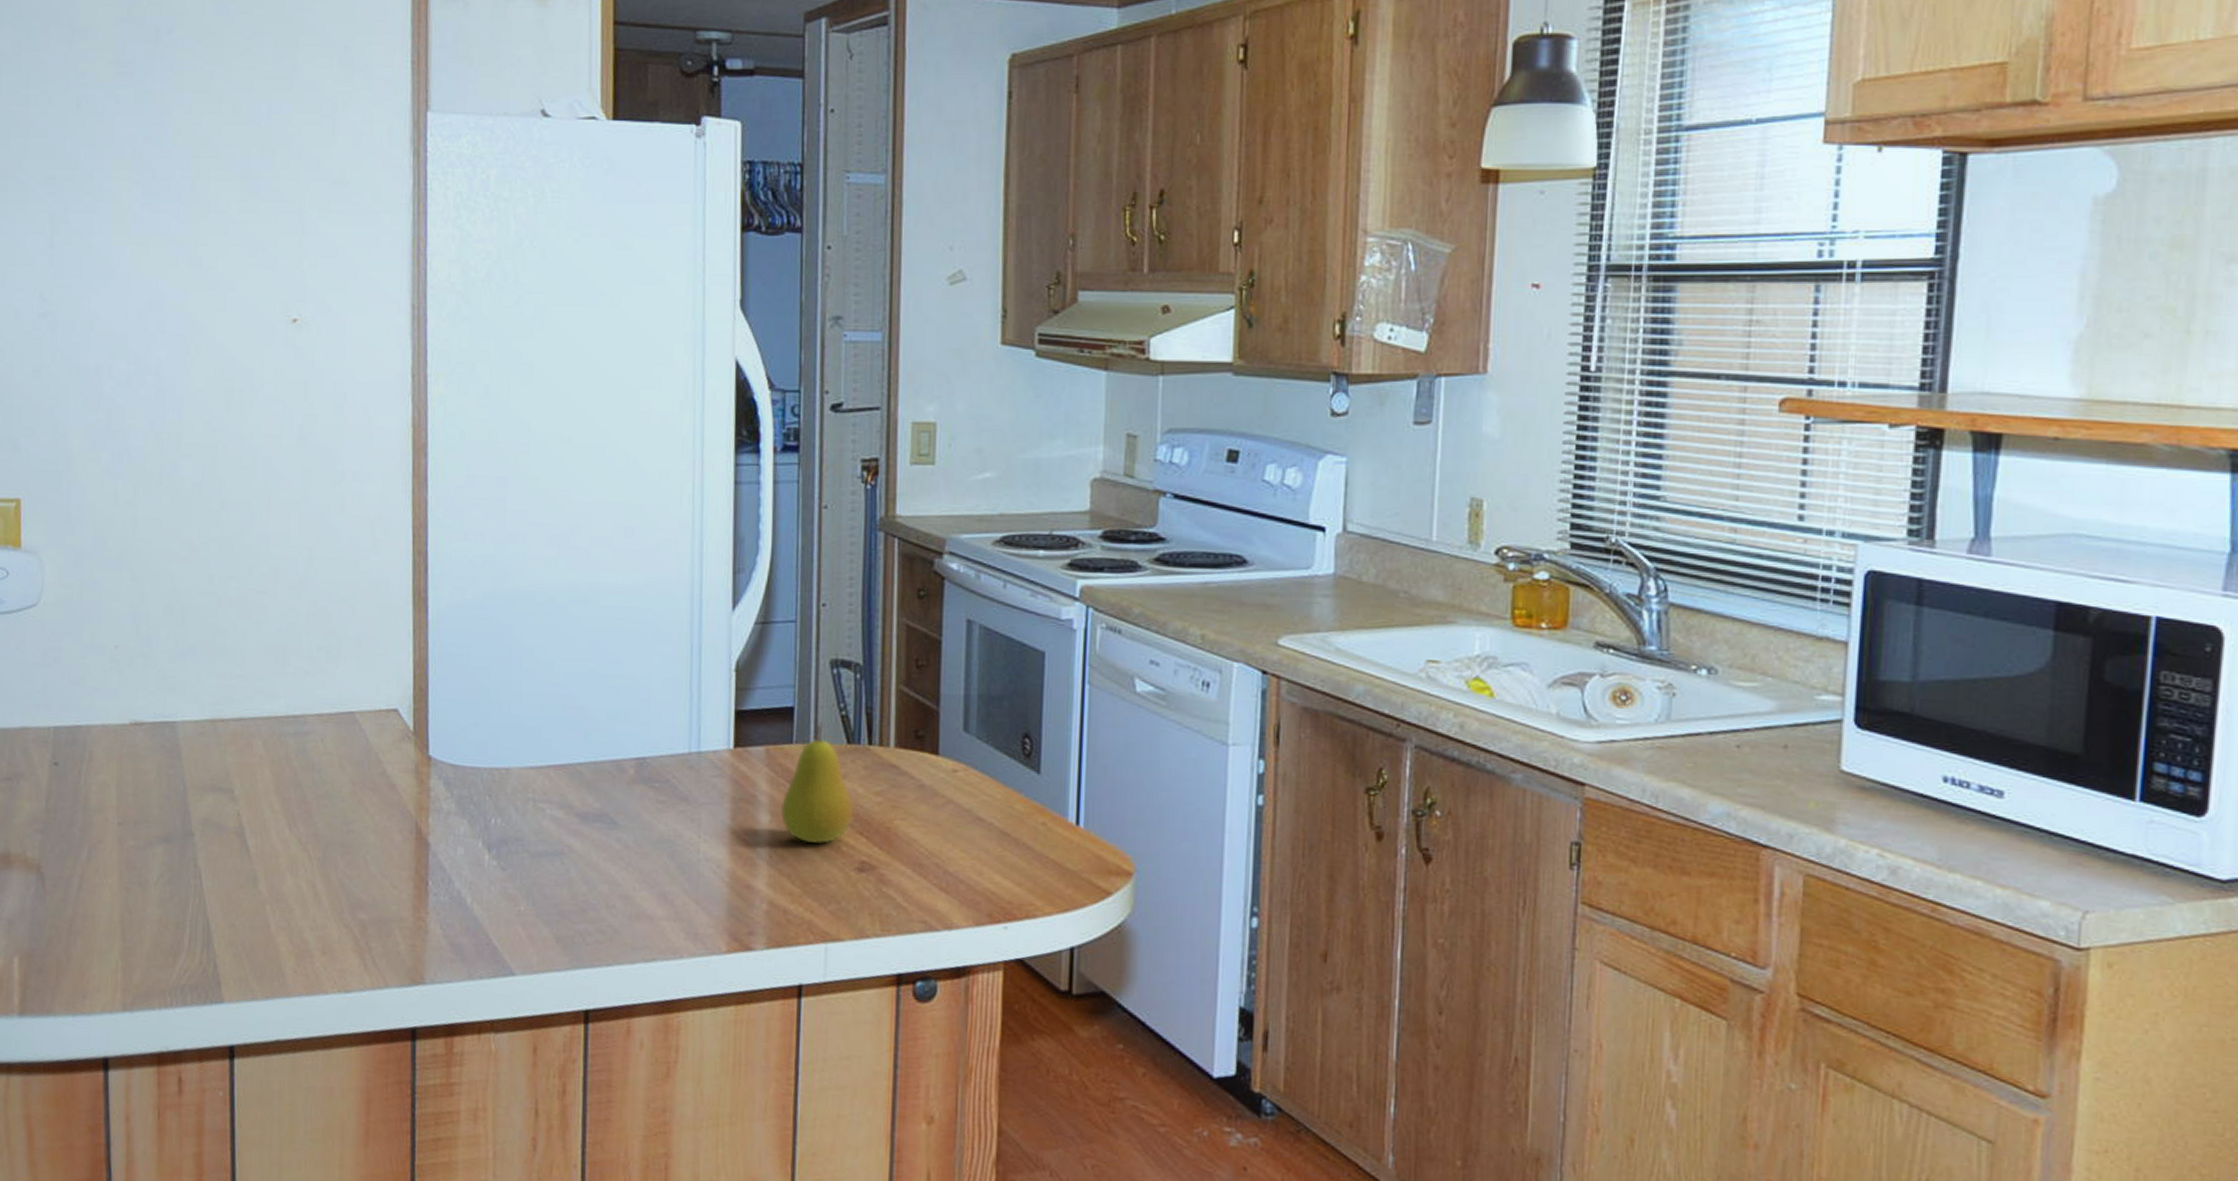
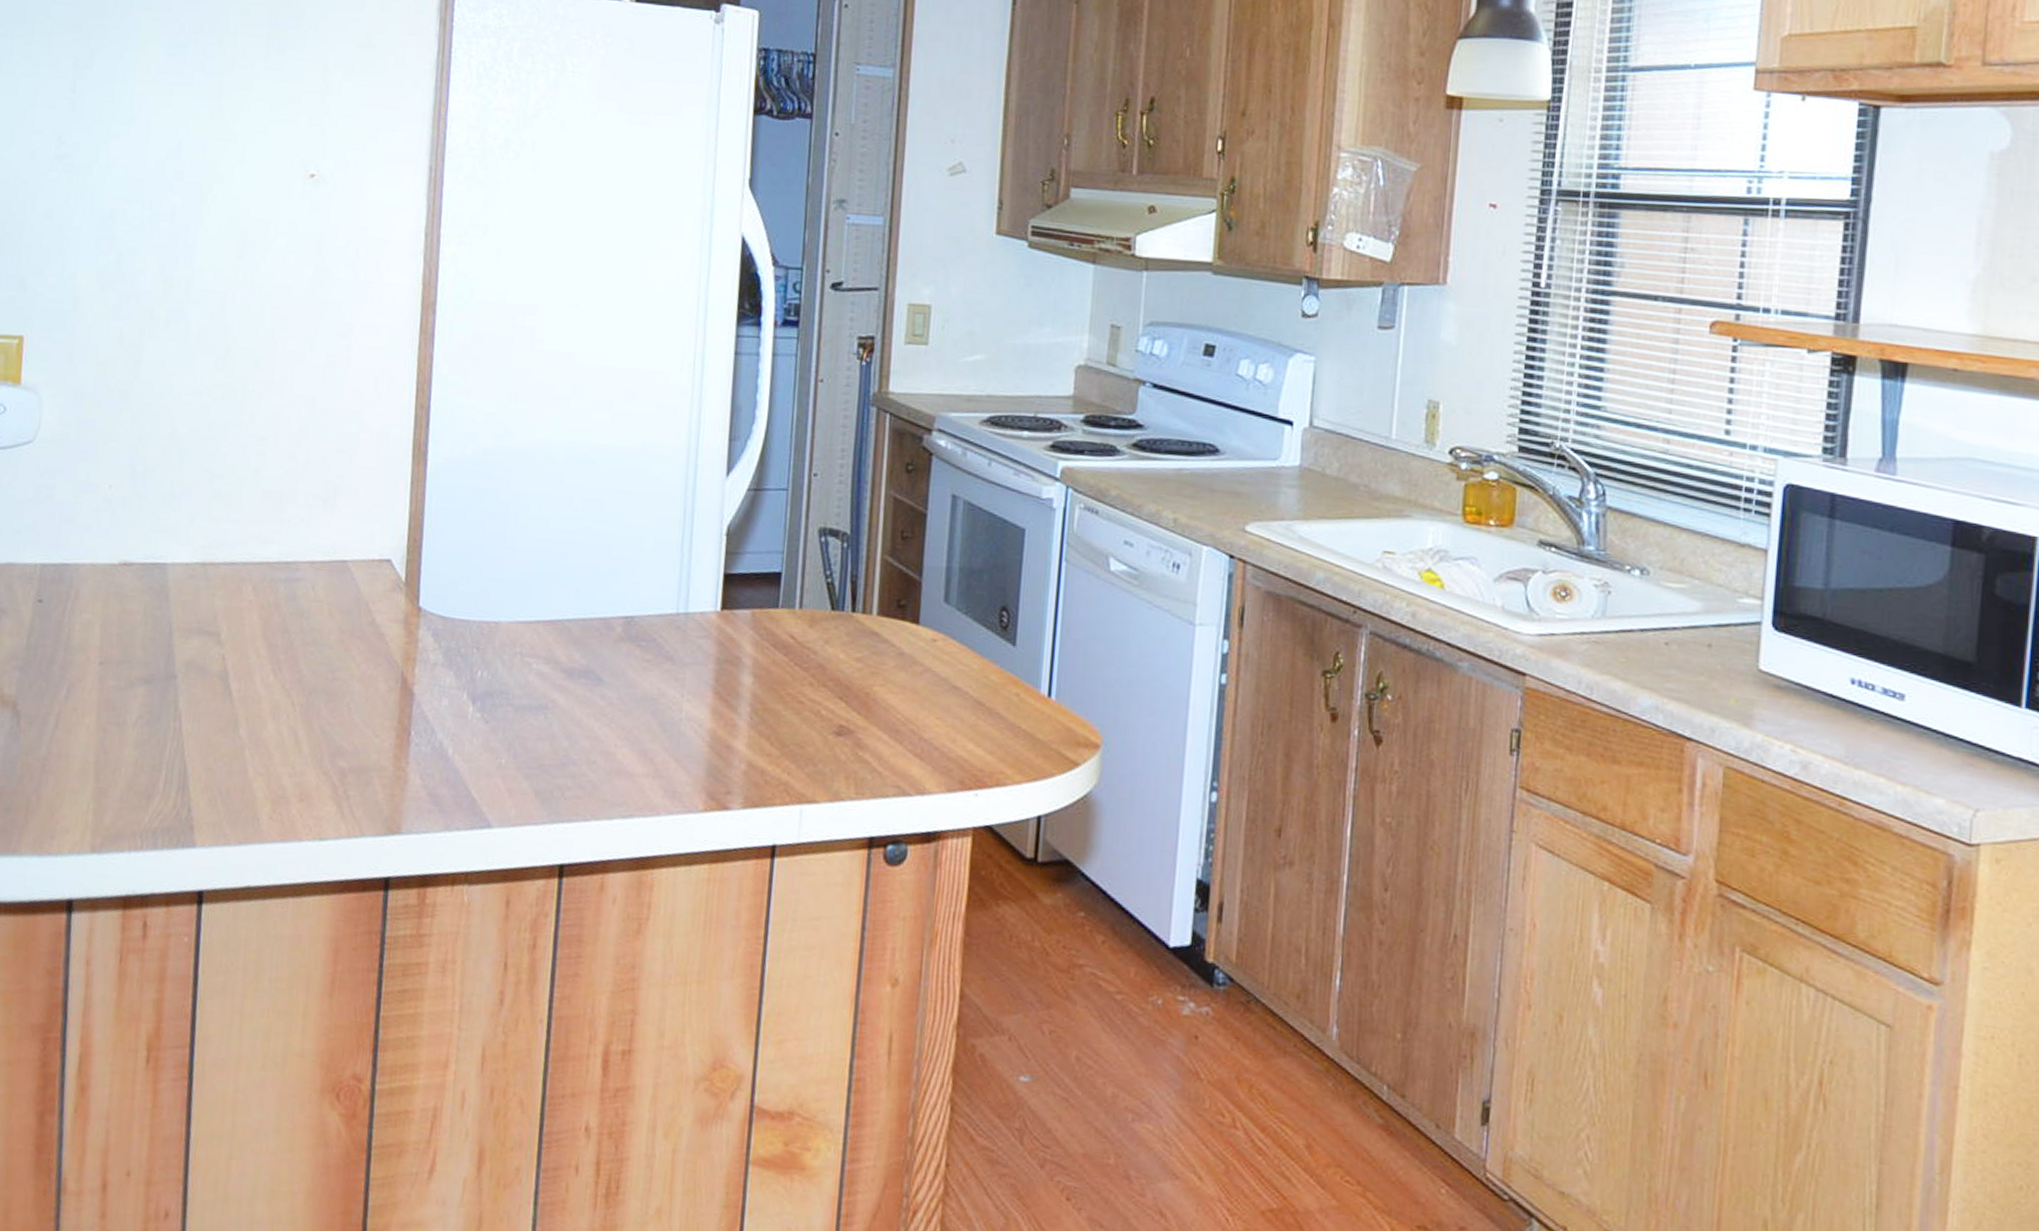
fruit: present [780,725,854,844] -> none [763,591,835,707]

